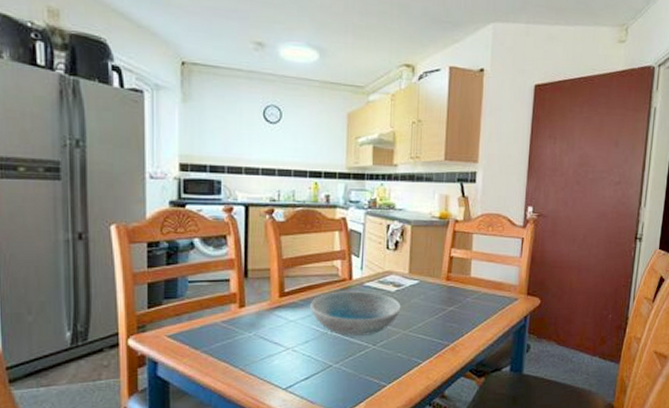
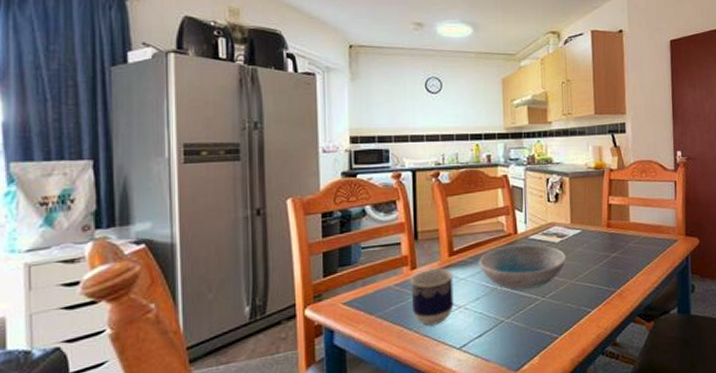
cup: none [238,309,284,364] -> present [410,268,454,326]

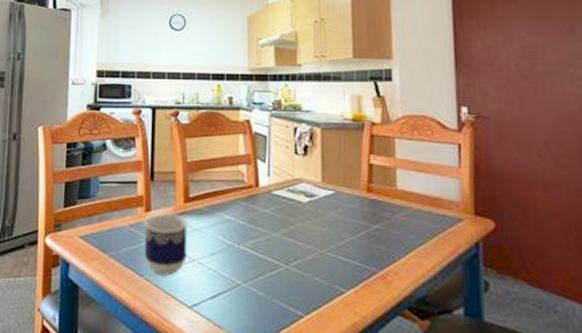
dish: present [479,244,566,290] -> none [216,199,316,252]

